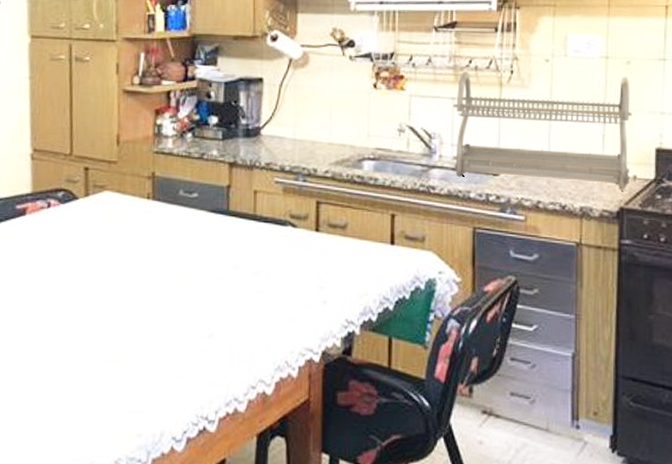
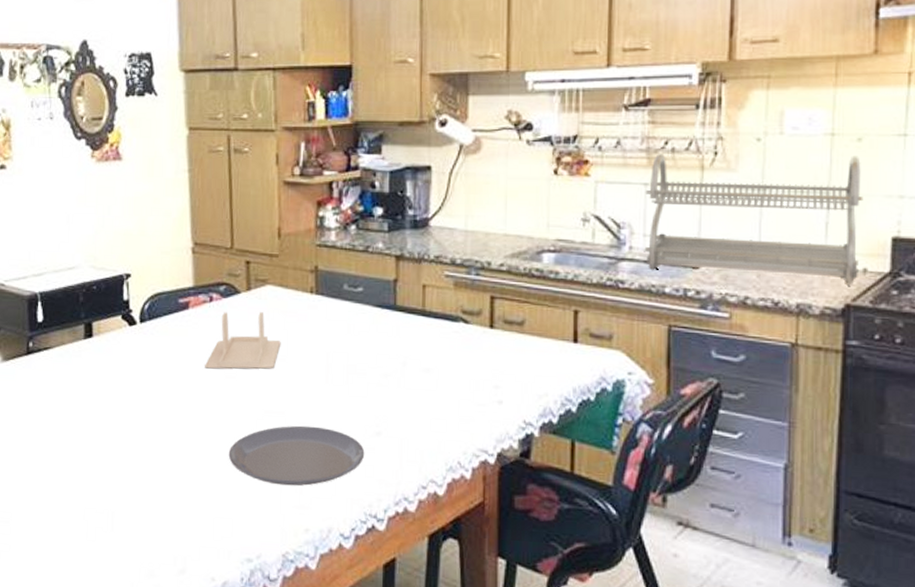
napkin holder: none [41,218,118,275] -> present [205,312,281,369]
plate: none [62,330,197,391] -> present [228,425,365,486]

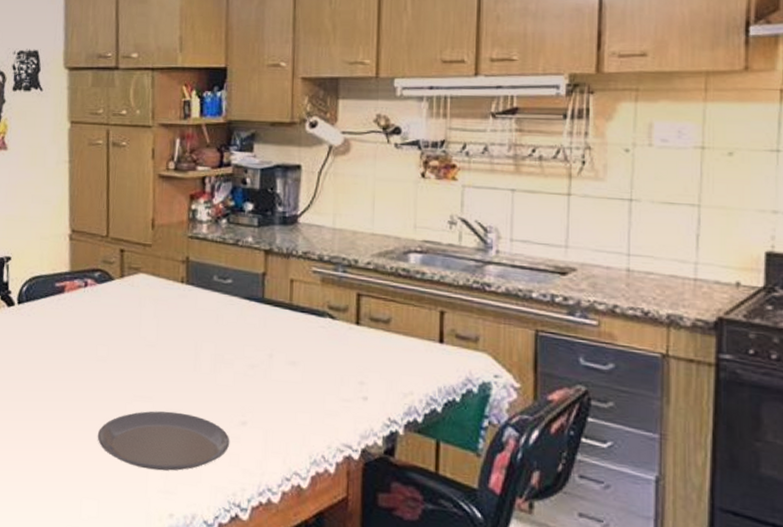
napkin holder: present [205,312,281,369] -> none [78,297,152,355]
dish rack: present [644,154,863,286] -> none [511,161,735,299]

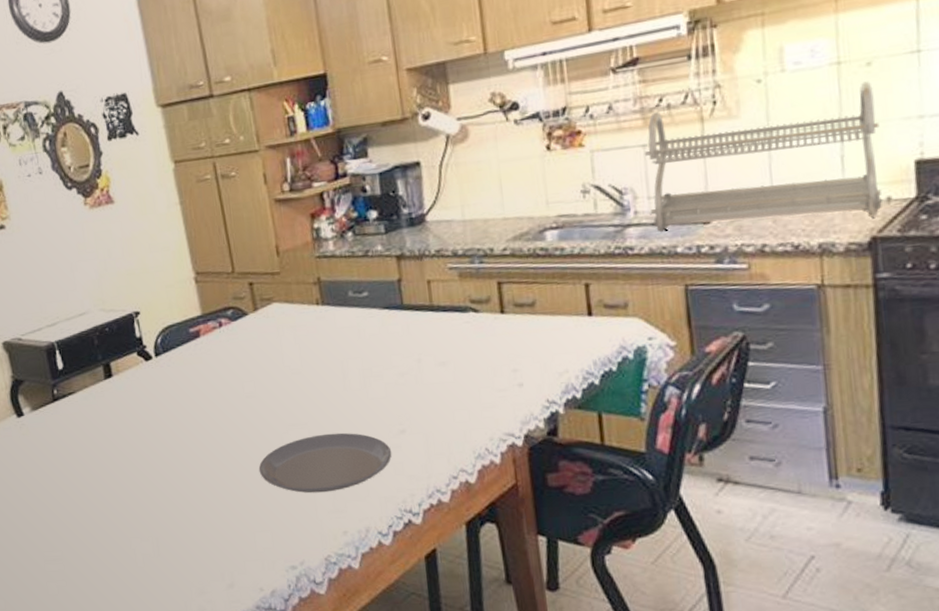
dish rack: none [511,161,735,299] -> present [644,81,882,233]

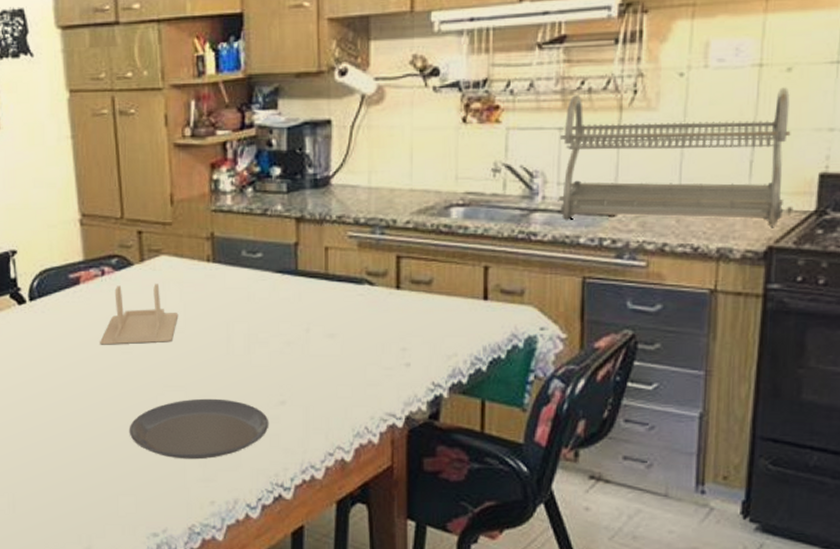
napkin holder: none [224,330,295,392] -> present [100,284,179,345]

